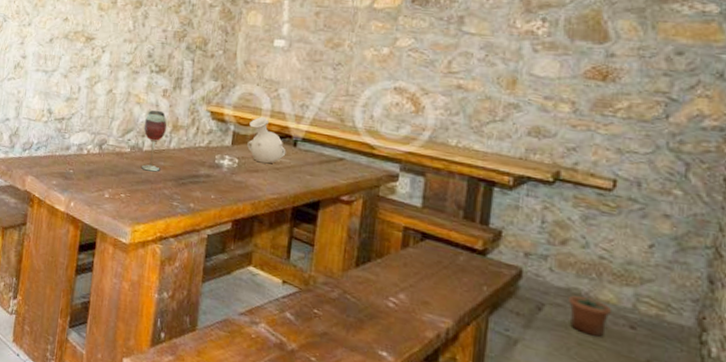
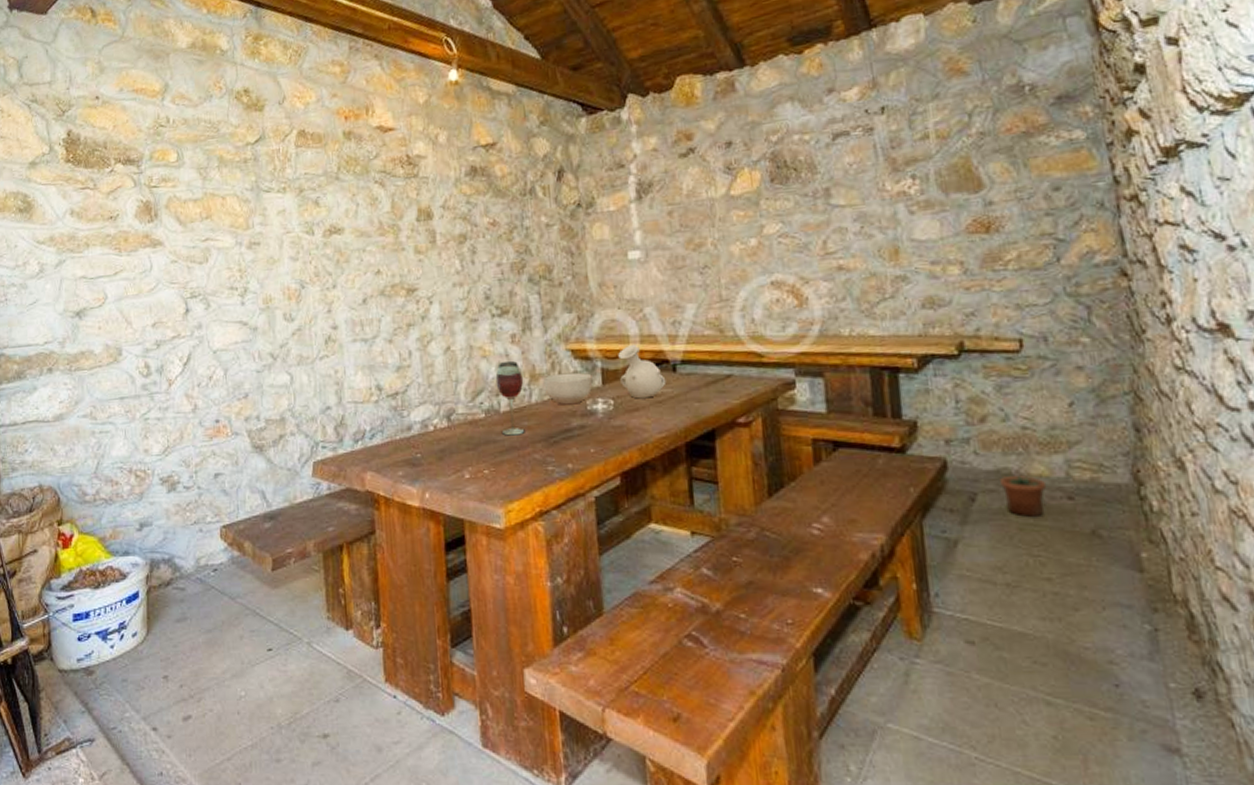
bowl: none [182,128,224,157] -> present [542,372,593,405]

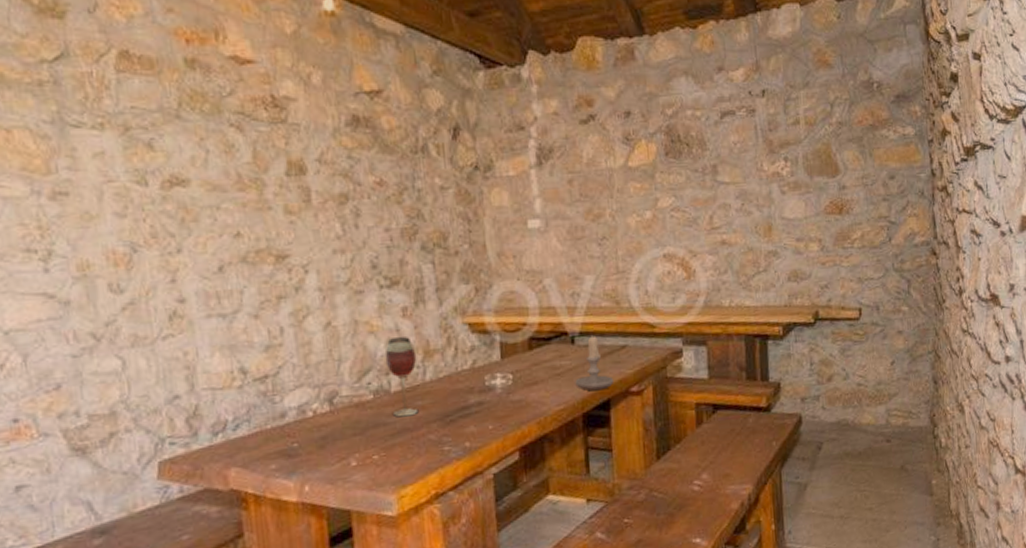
bowl: present [542,372,593,405] -> none [437,346,491,382]
ceramic jug: present [618,343,667,399] -> none [517,316,565,373]
candle: none [677,362,719,421] -> present [575,334,615,392]
planter: present [1000,476,1046,517] -> none [840,425,872,459]

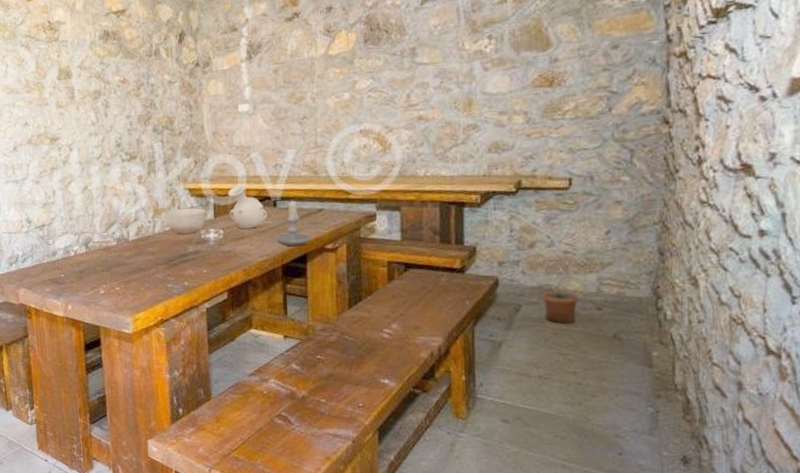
wineglass: present [384,337,419,418] -> none [125,198,150,260]
bowl: none [437,346,491,382] -> present [164,207,206,235]
ceramic jug: none [517,316,565,373] -> present [228,183,268,229]
planter: none [840,425,872,459] -> present [542,291,579,324]

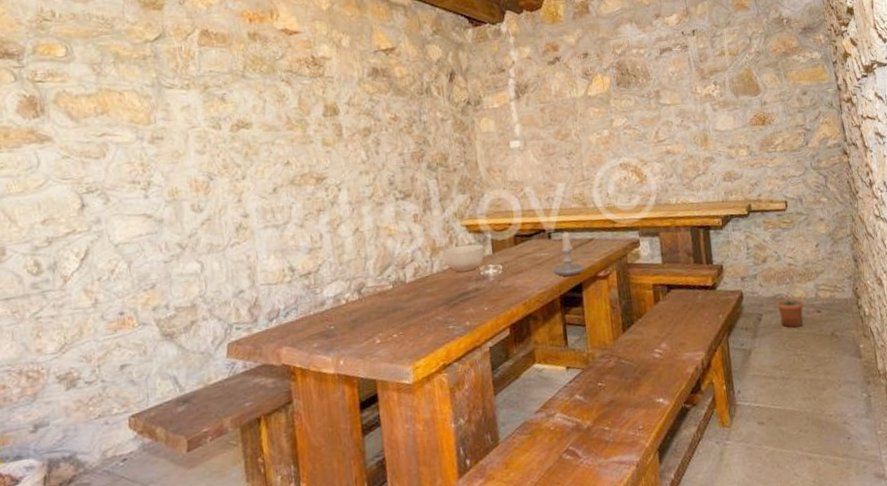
ceramic jug: present [228,183,268,229] -> none [504,217,544,263]

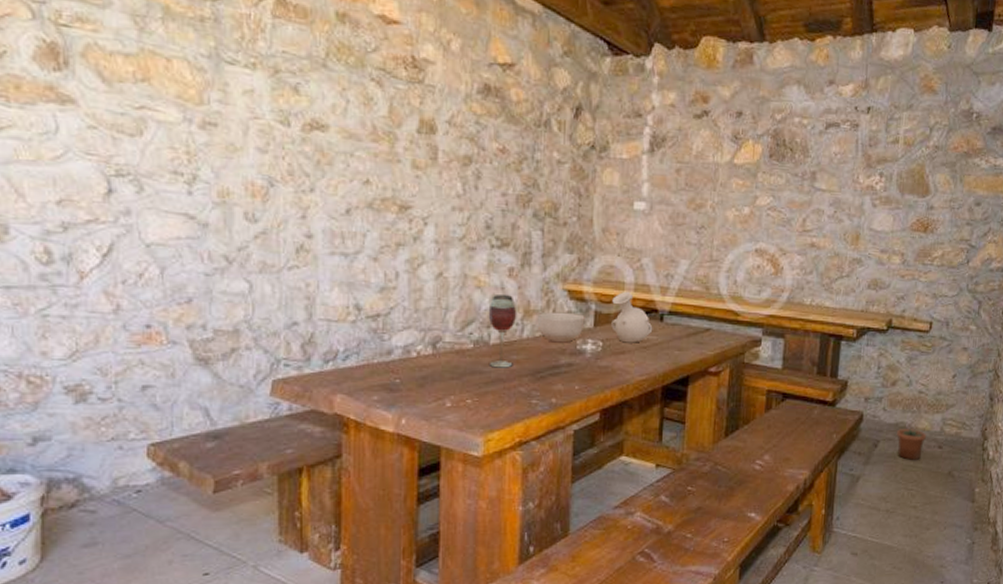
wineglass: none [400,238,428,303] -> present [488,295,517,368]
ceramic jug: none [504,217,544,263] -> present [611,291,653,343]
candle: present [552,230,585,277] -> none [659,314,695,367]

